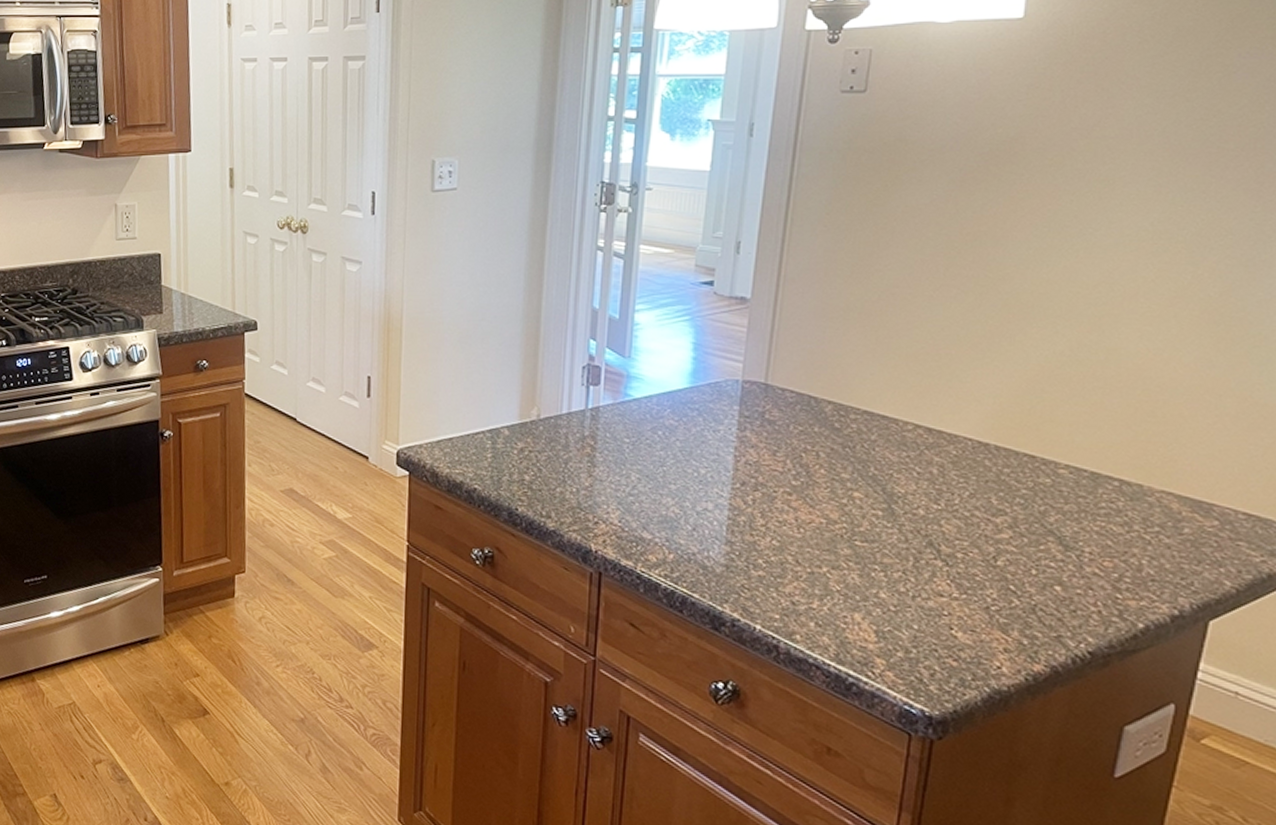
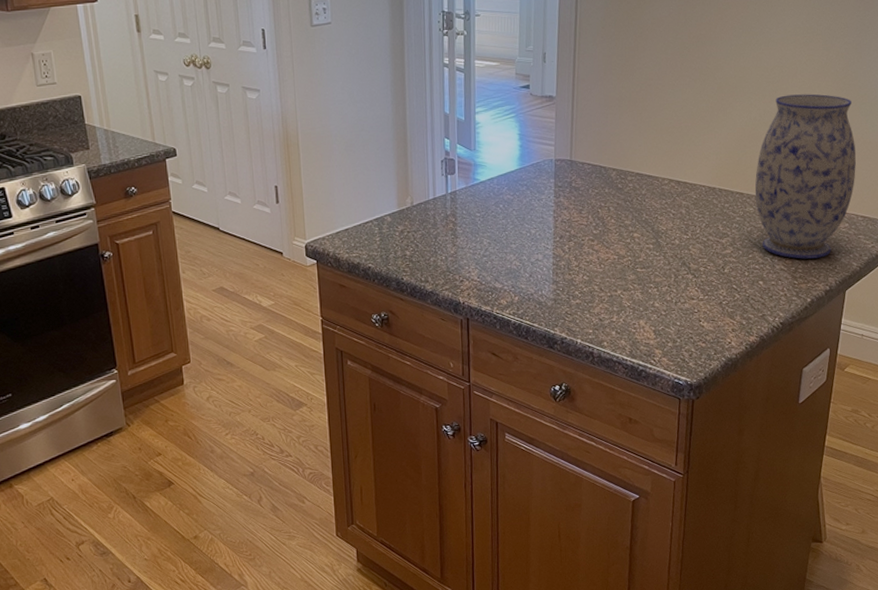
vase: none [1055,324,1237,566] -> present [754,94,856,259]

